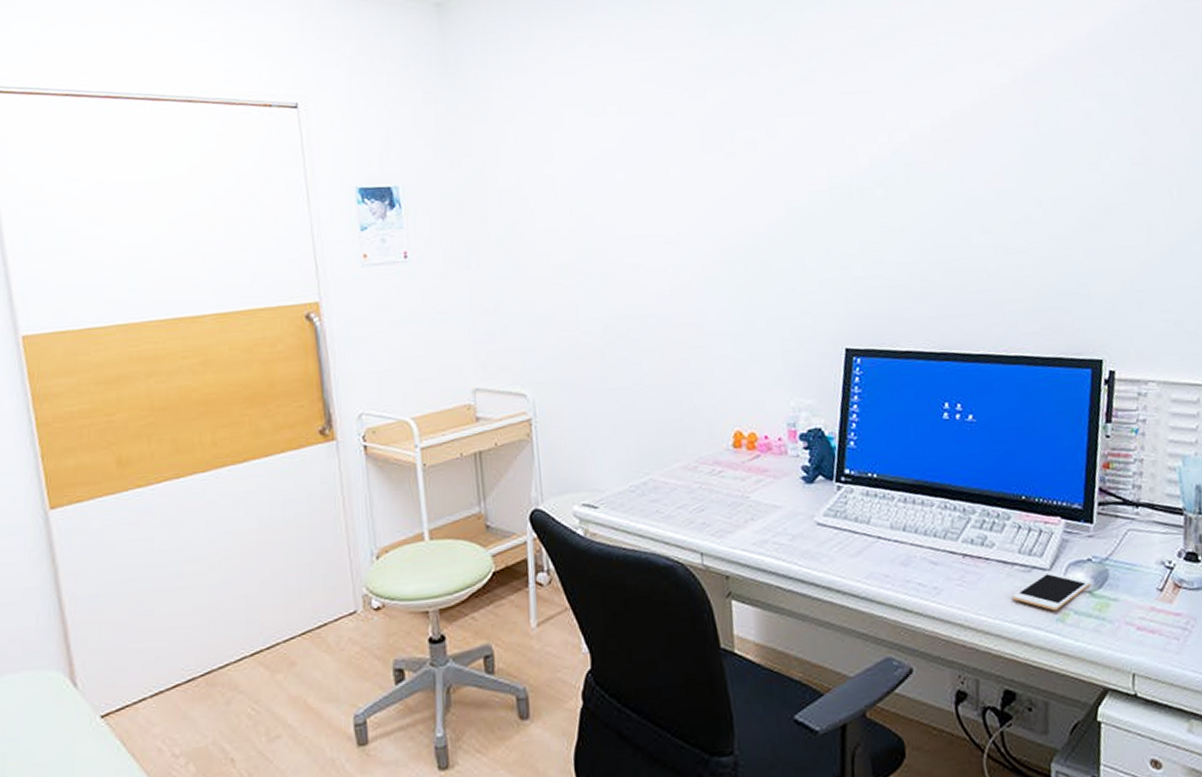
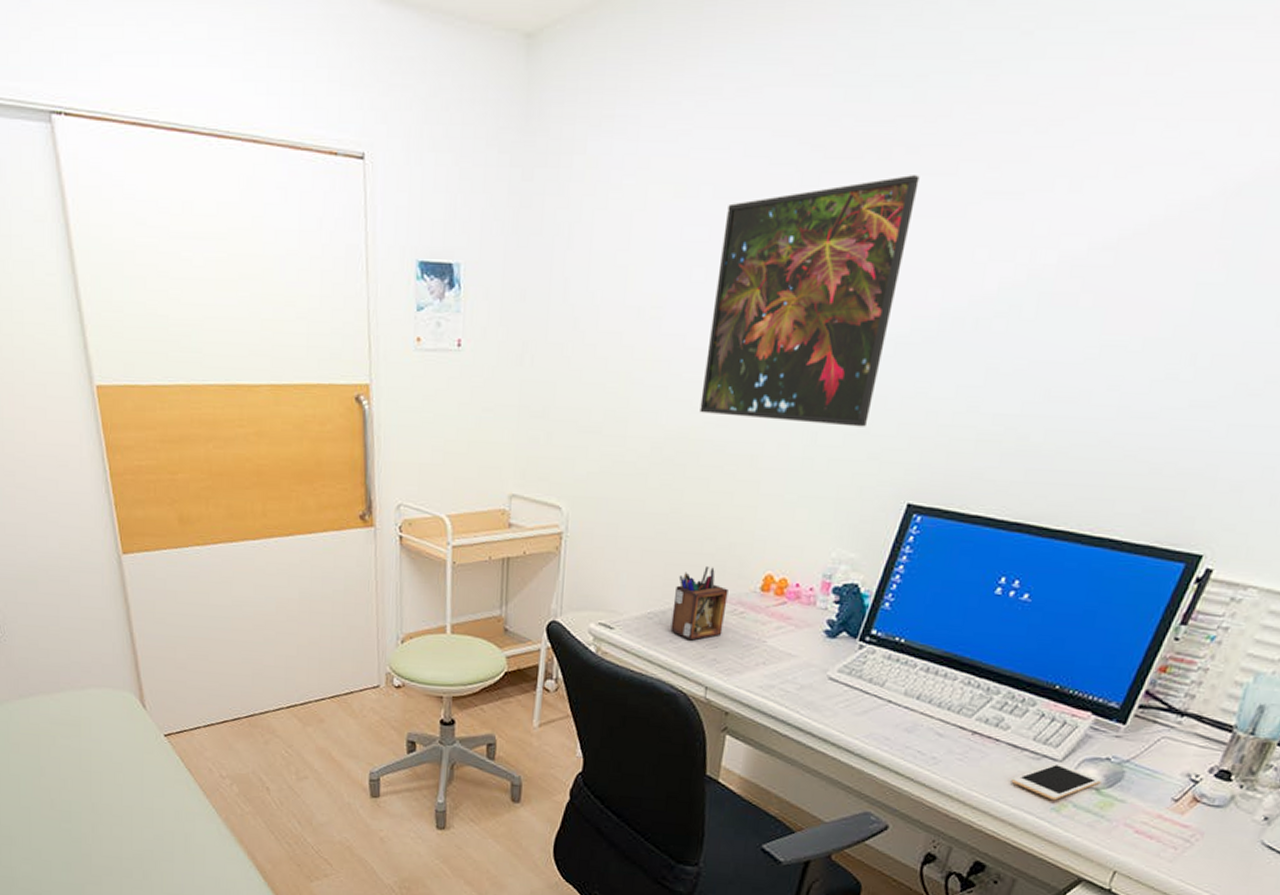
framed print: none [632,85,793,292] -> present [699,175,920,427]
desk organizer: none [652,431,706,508] -> present [670,565,728,641]

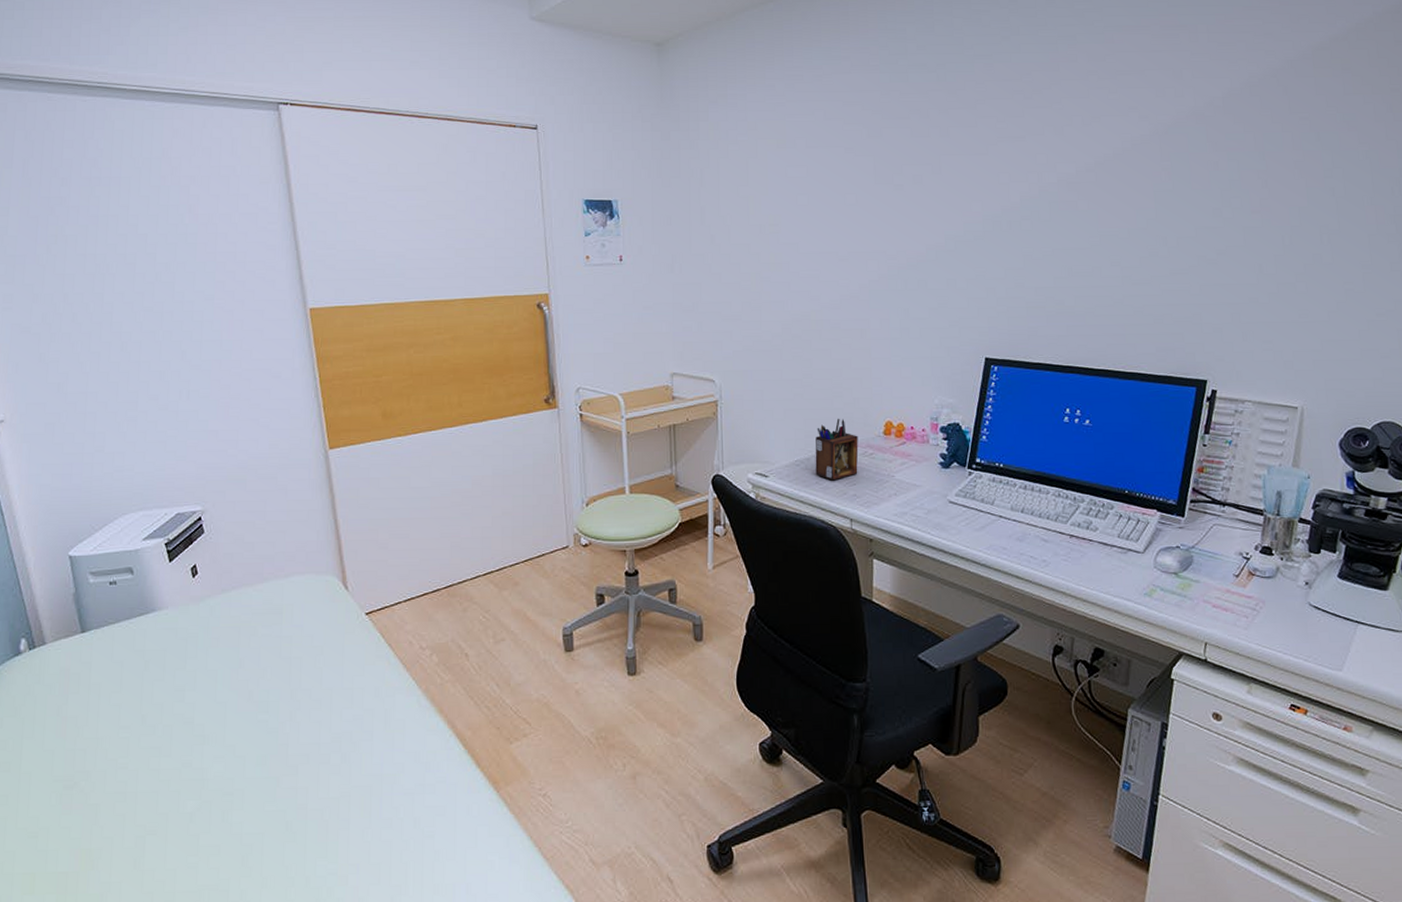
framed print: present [699,175,920,427] -> none [816,128,952,303]
cell phone: present [1011,763,1101,801] -> none [1108,555,1177,587]

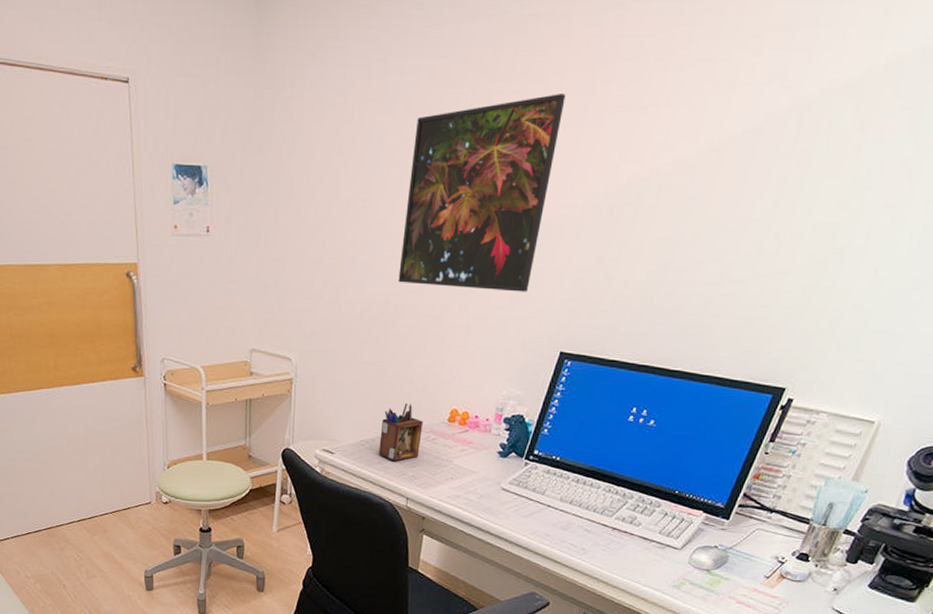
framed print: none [816,128,952,303] -> present [398,94,566,292]

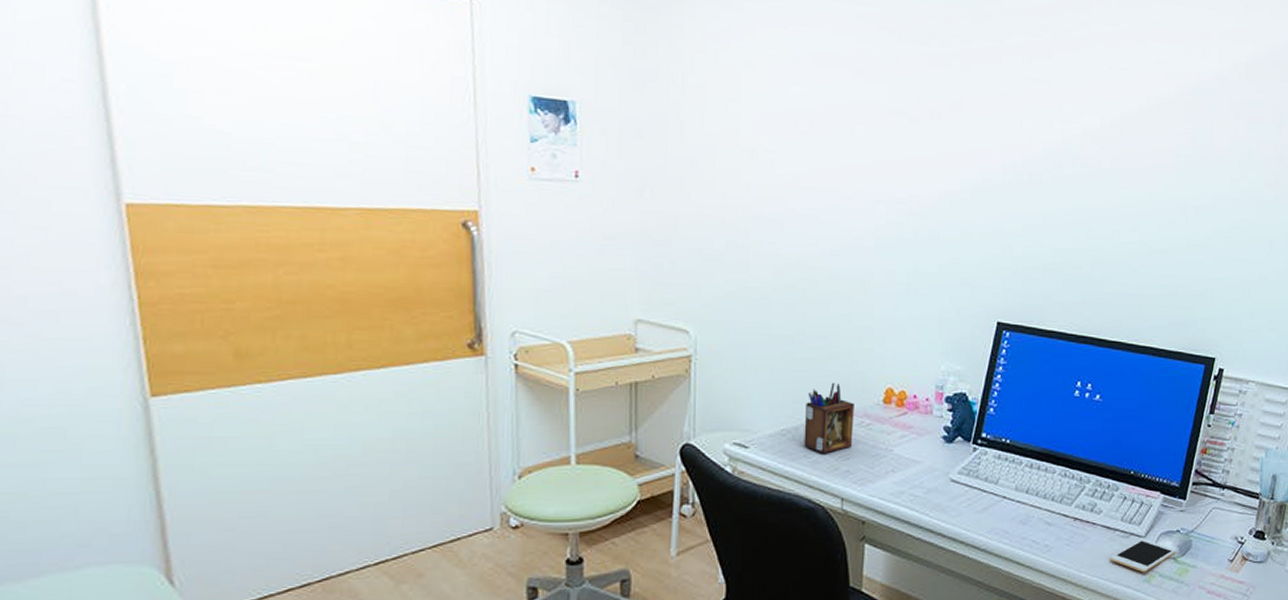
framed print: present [398,94,566,292] -> none [814,60,974,258]
cell phone: none [642,551,711,580] -> present [1110,539,1176,573]

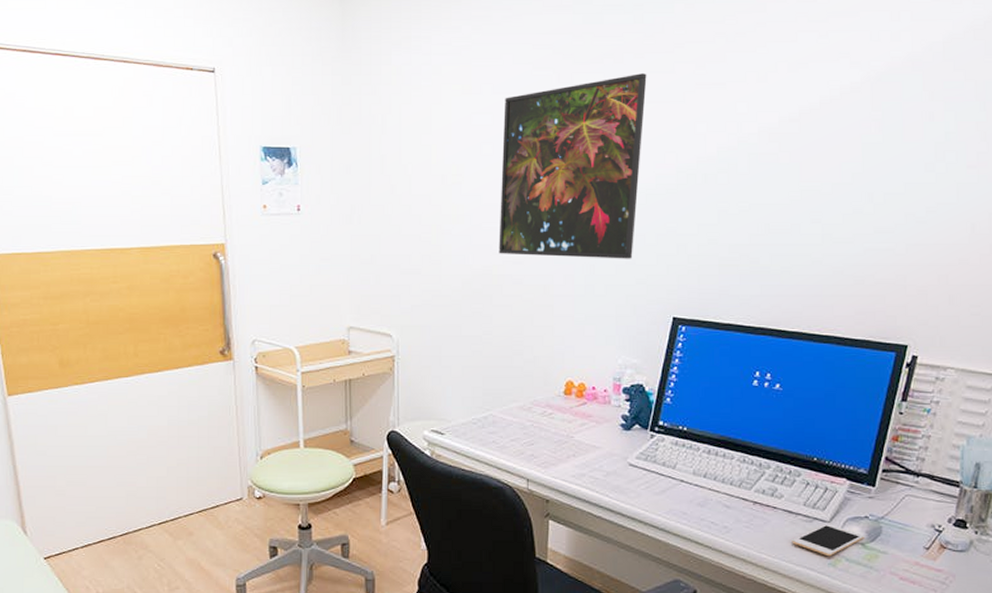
desk organizer: present [804,382,854,454] -> none [492,376,537,440]
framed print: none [814,60,974,258] -> present [499,73,647,259]

